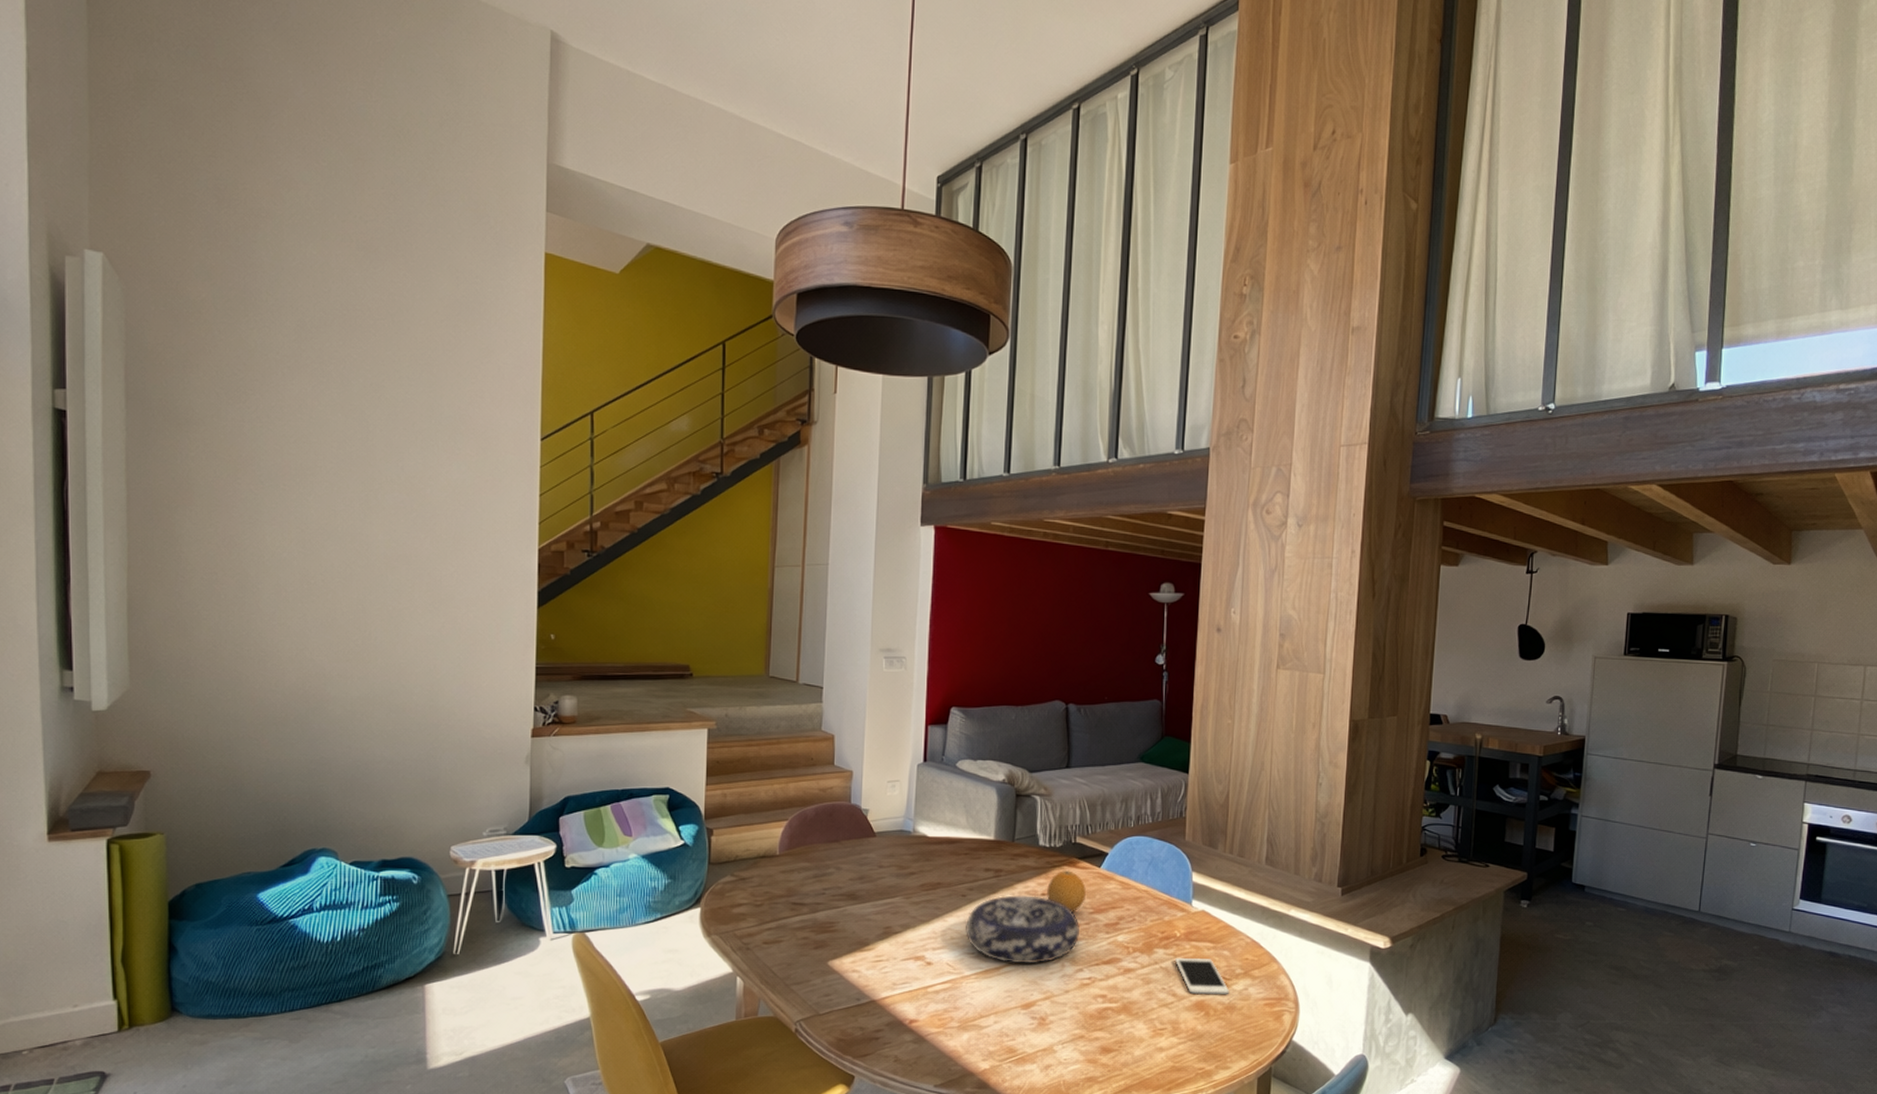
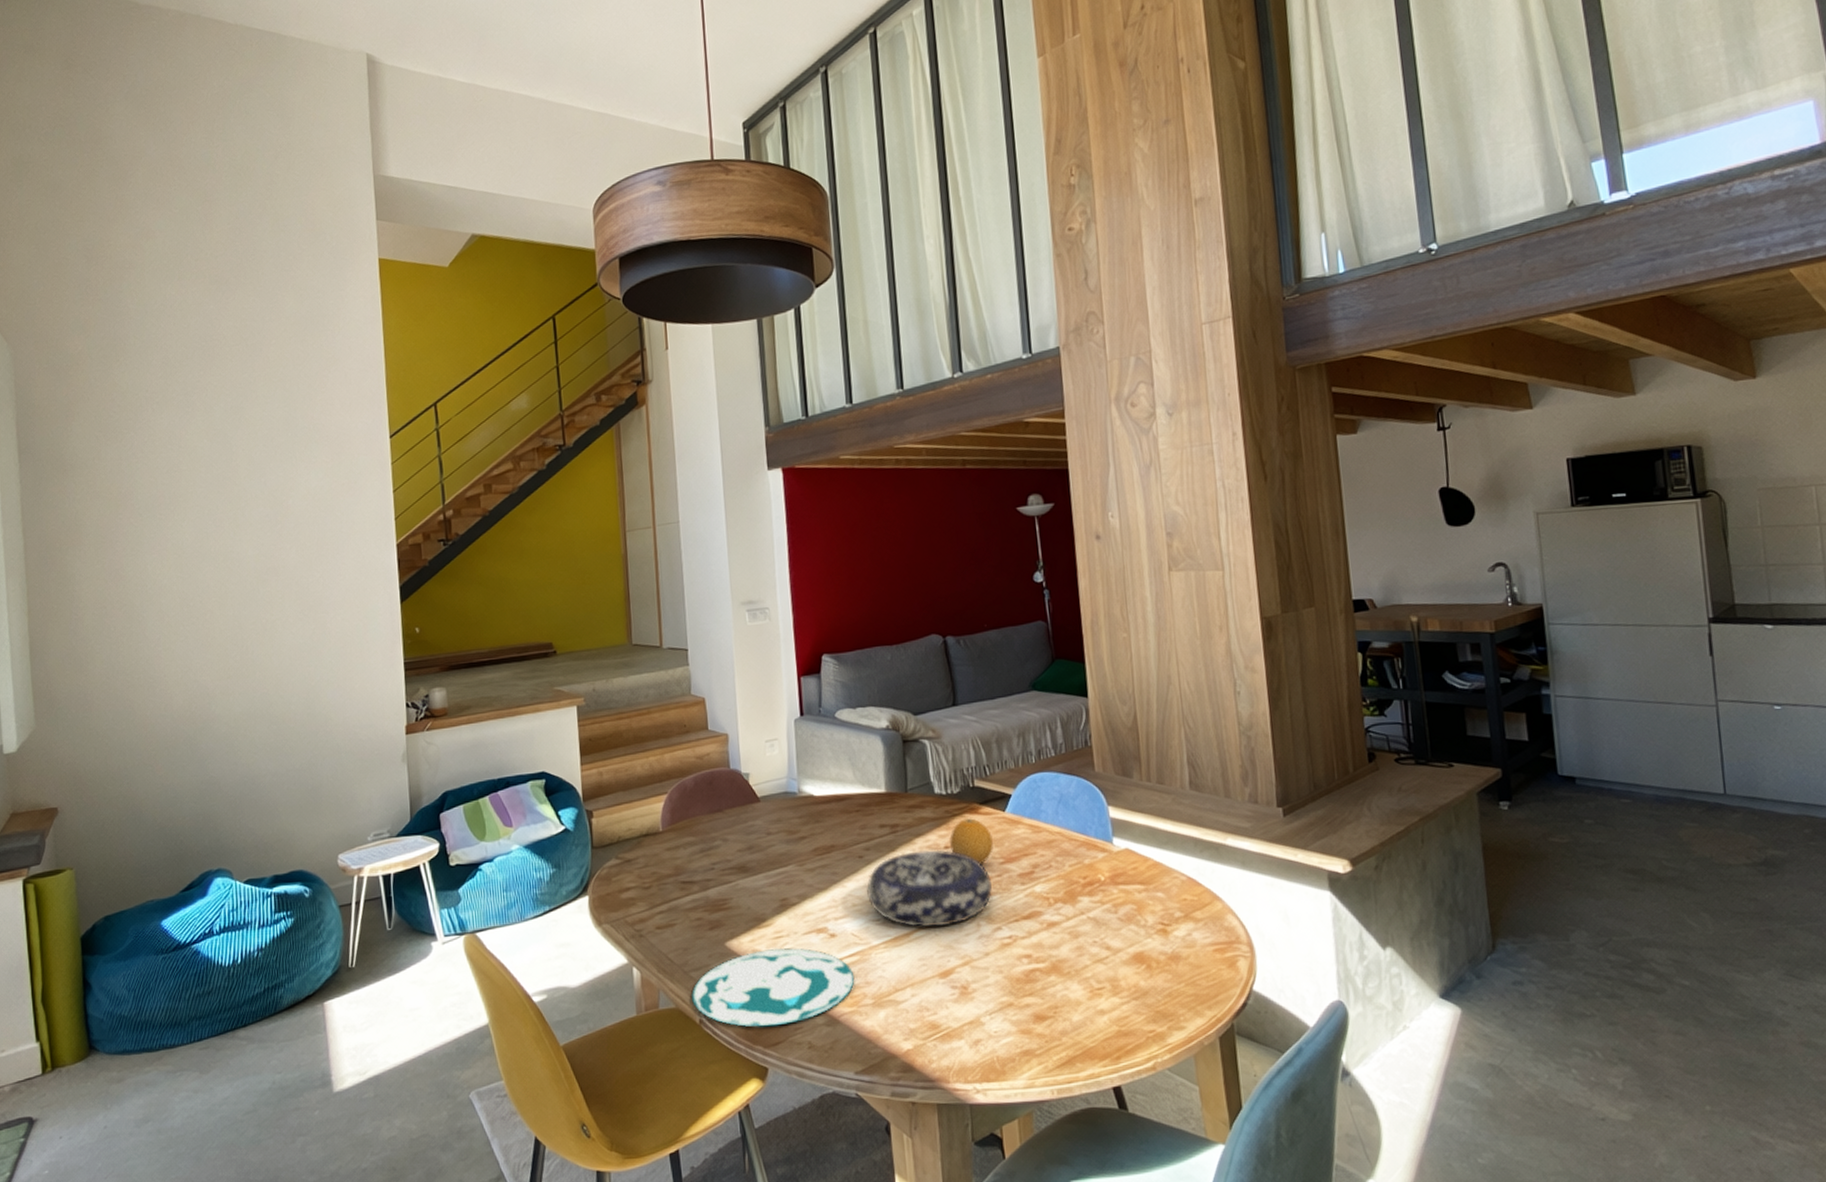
plate: none [790,970,945,1040] -> present [692,947,855,1028]
cell phone: present [1175,958,1229,995] -> none [1103,903,1170,946]

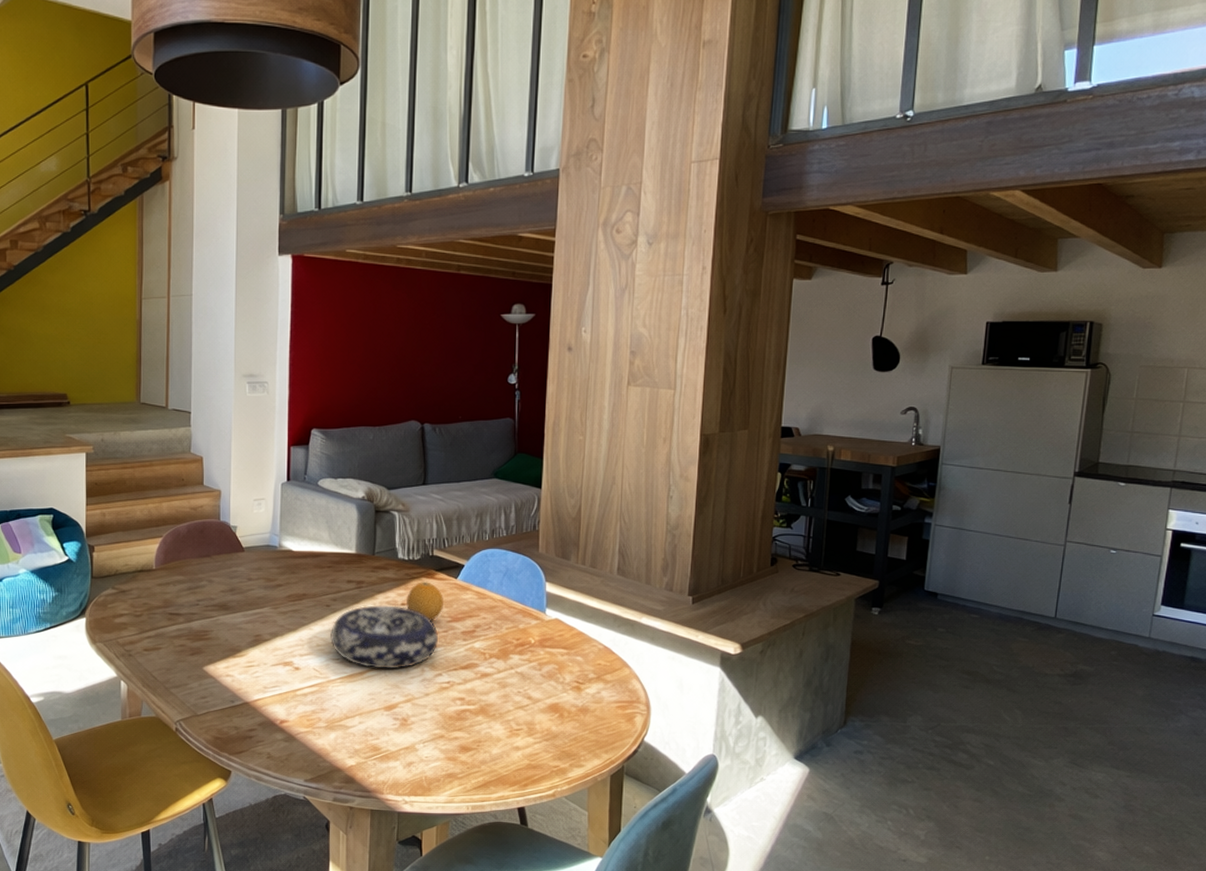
plate: present [692,947,855,1028] -> none [171,675,312,738]

